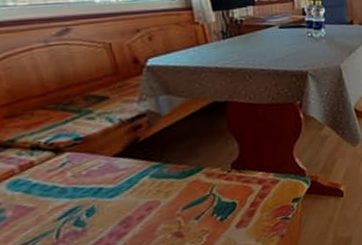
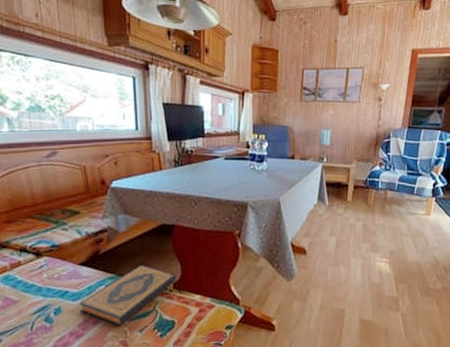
hardback book: none [118,147,234,218] -> present [79,264,176,327]

